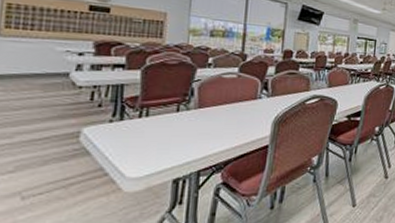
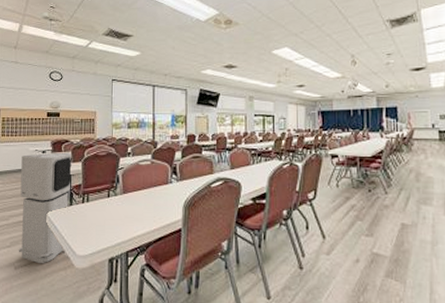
air purifier: none [28,55,126,191] -> present [18,152,72,264]

